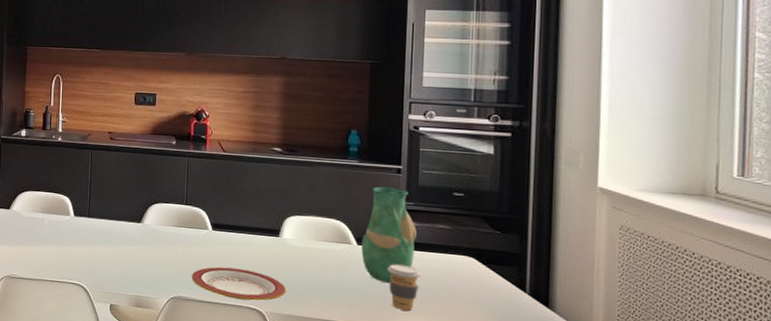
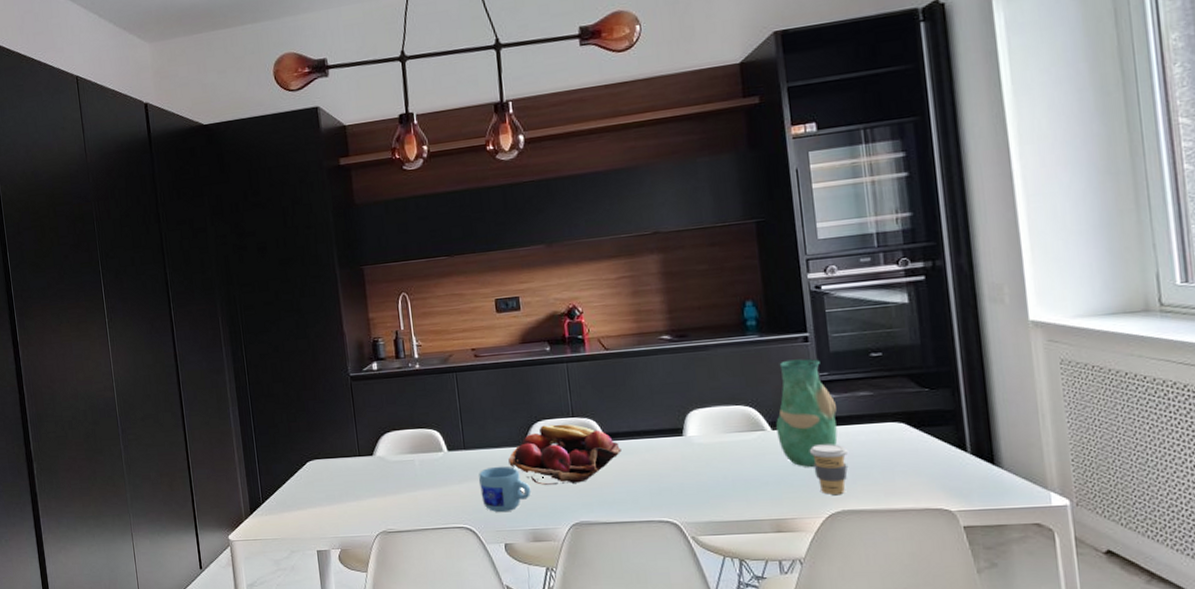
mug: none [96,236,140,277] -> present [479,466,531,513]
fruit basket: none [125,207,224,263] -> present [508,423,622,485]
plate: present [191,266,286,301] -> none [591,479,700,514]

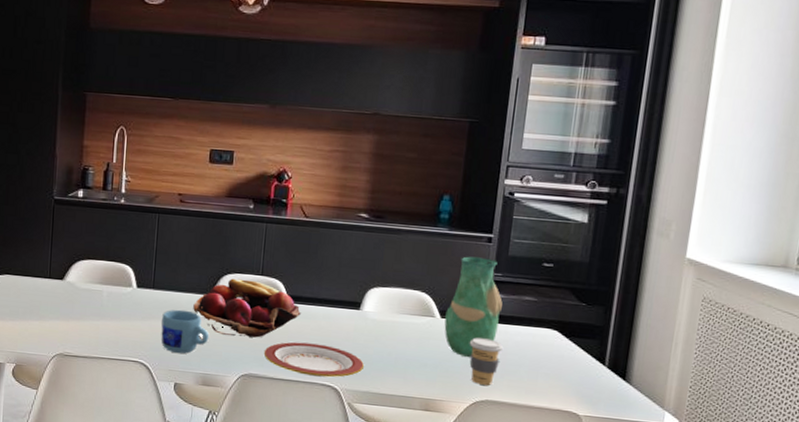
plate: none [591,479,700,514] -> present [263,341,364,377]

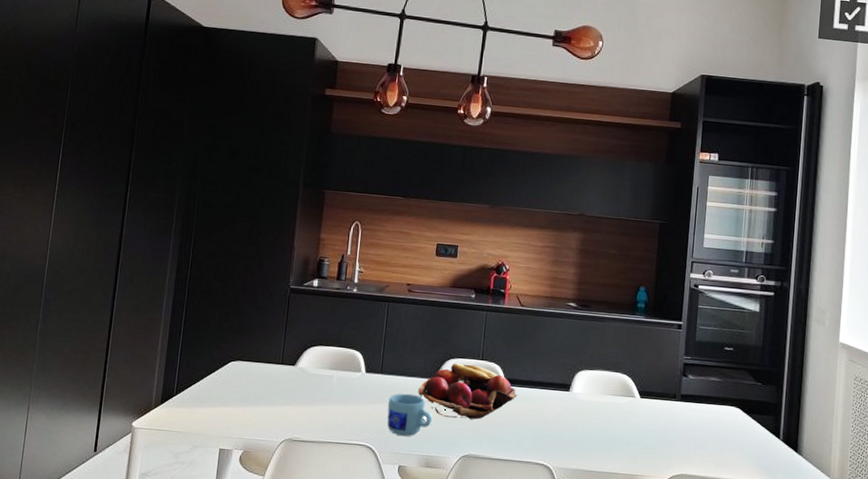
plate: present [263,341,364,377] -> none [483,422,574,456]
vase: present [444,256,503,358] -> none [643,341,692,435]
coffee cup: present [469,338,504,385] -> none [665,416,695,460]

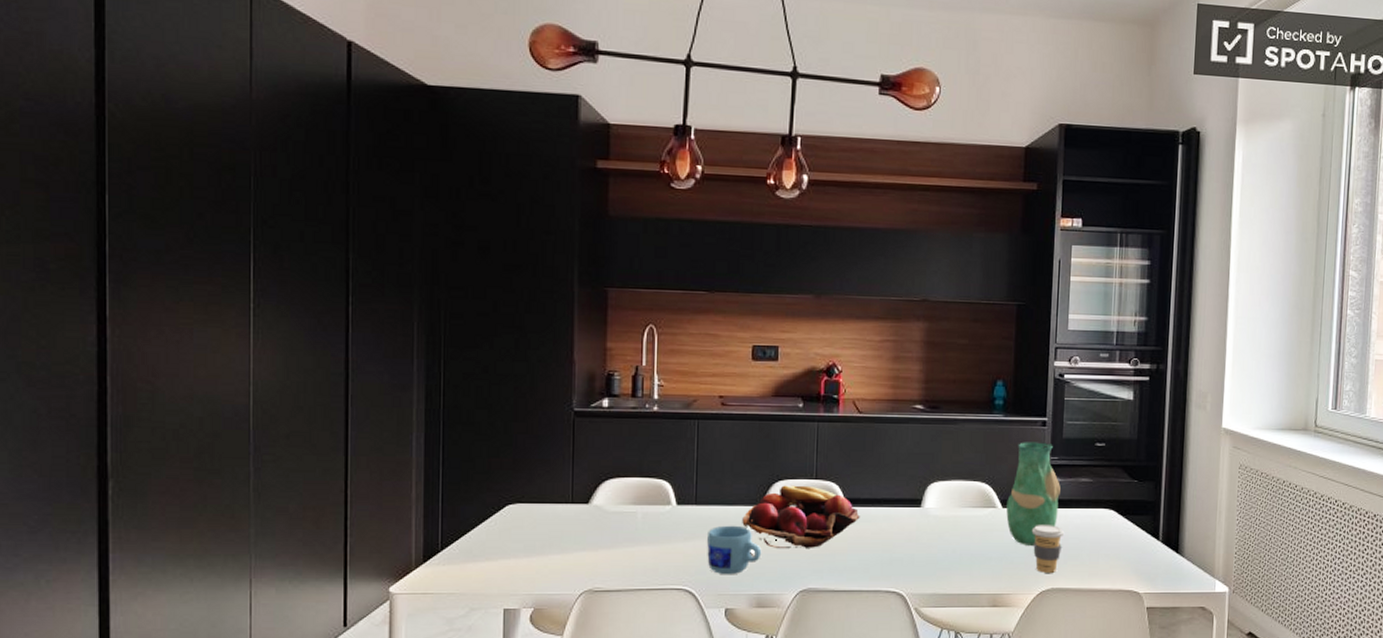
vase: none [643,341,692,435] -> present [1006,442,1061,547]
coffee cup: none [665,416,695,460] -> present [1031,525,1065,573]

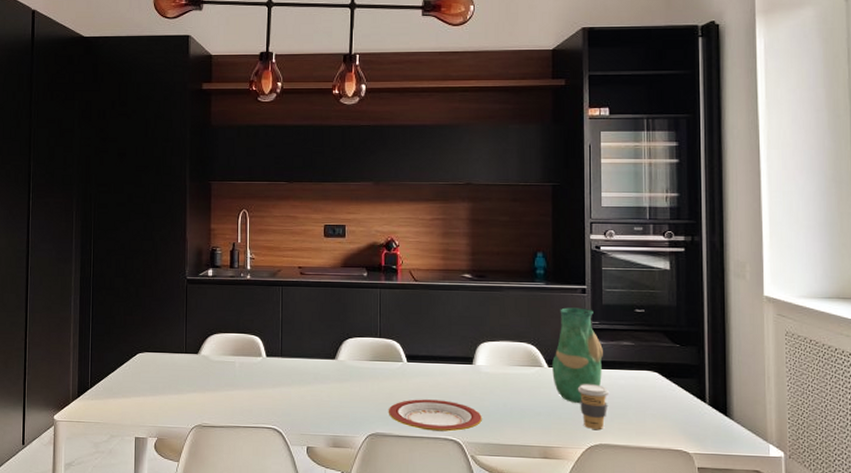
mug: present [707,525,762,575] -> none [291,375,336,418]
fruit basket: present [742,485,860,548] -> none [319,342,419,397]
plate: none [822,548,928,583] -> present [388,399,482,432]

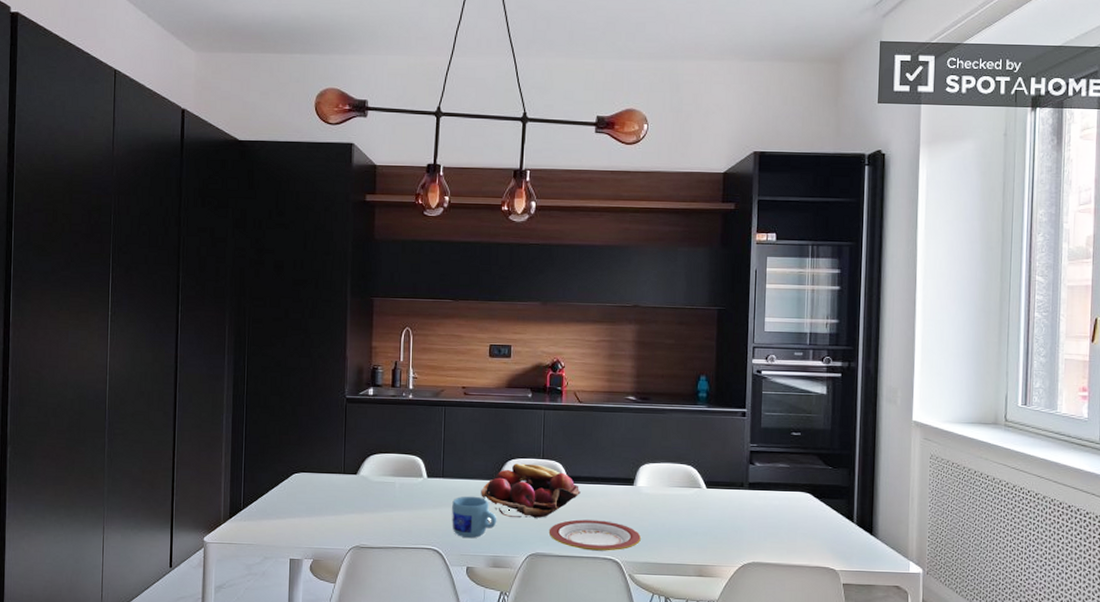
mug: none [291,375,336,418] -> present [452,496,497,539]
fruit basket: none [319,342,419,397] -> present [481,463,581,518]
vase: present [552,307,603,404] -> none [710,430,760,524]
coffee cup: present [577,384,610,429] -> none [733,504,764,548]

